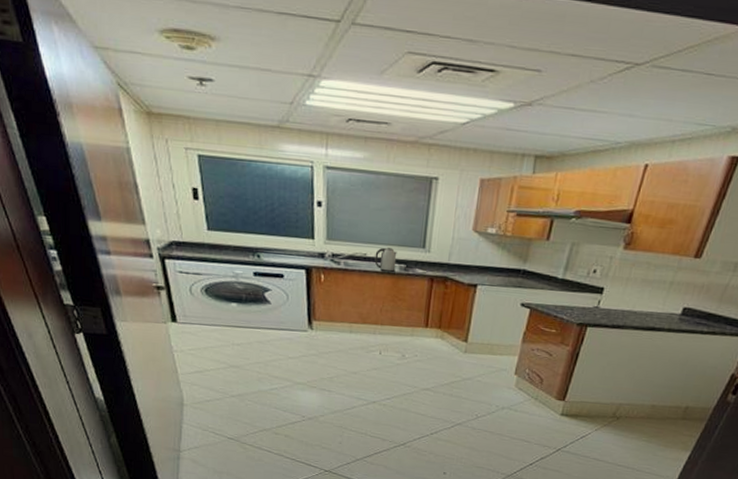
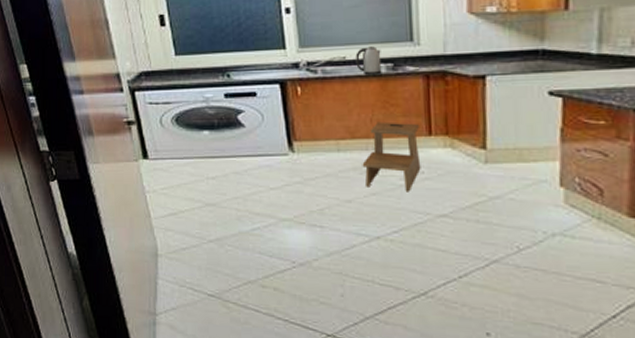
step stool: none [369,312,420,370] -> present [362,121,421,192]

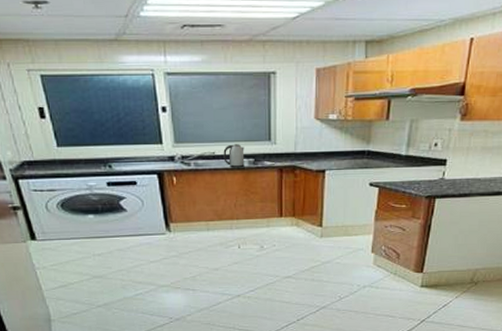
step stool: present [362,121,421,192] -> none [227,206,274,261]

